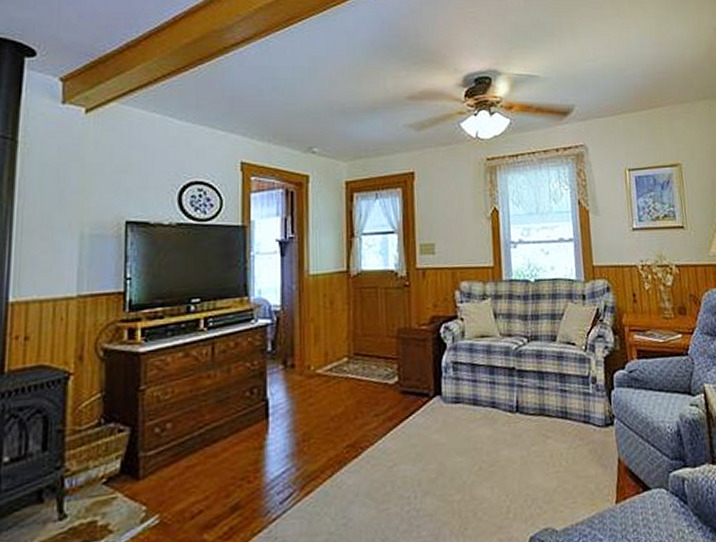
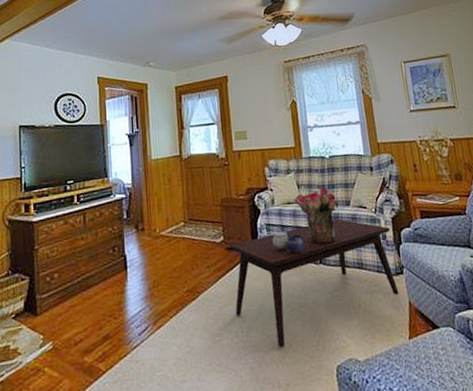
coffee table: none [406,356,608,518] -> present [230,218,399,349]
ceramic pot: none [459,371,499,401] -> present [272,231,305,255]
bouquet: none [489,318,545,388] -> present [294,187,340,244]

